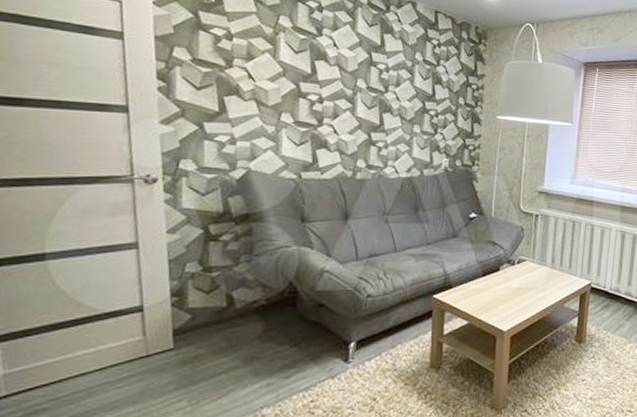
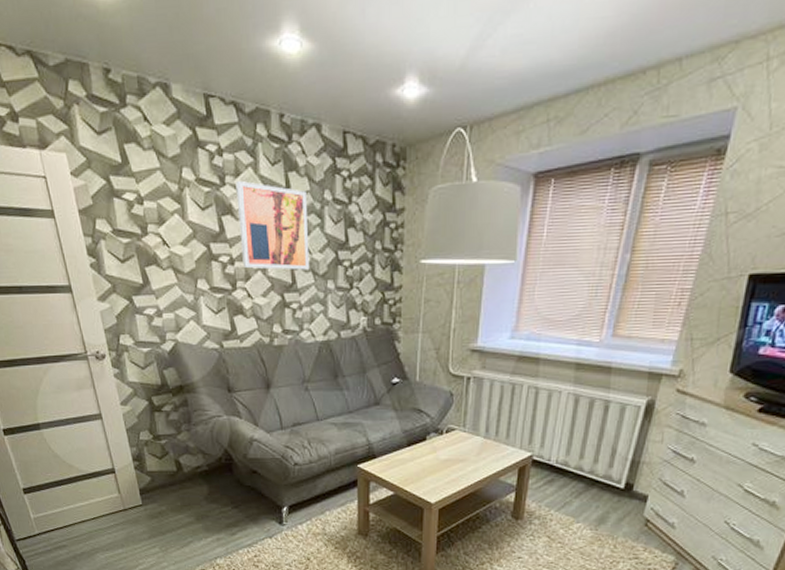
wall art: none [331,33,400,115] -> present [236,180,310,270]

